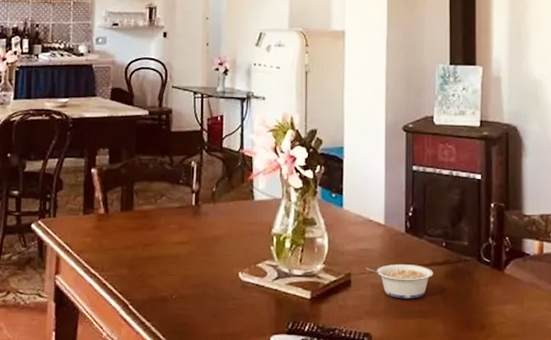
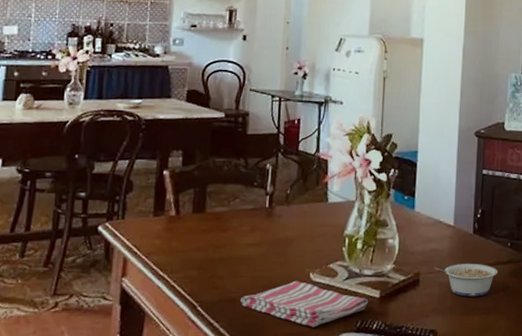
dish towel: none [171,280,299,328] -> present [240,280,368,327]

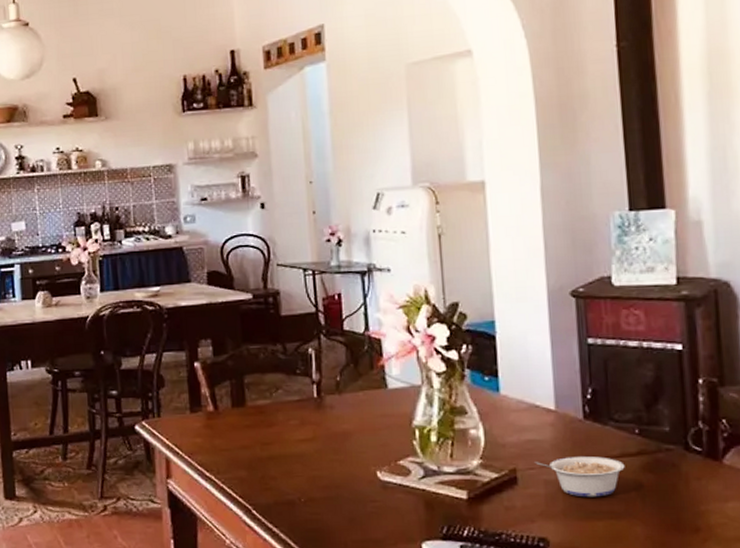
dish towel: present [240,280,368,327] -> none [299,480,453,534]

